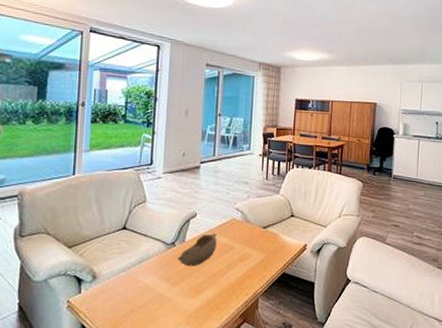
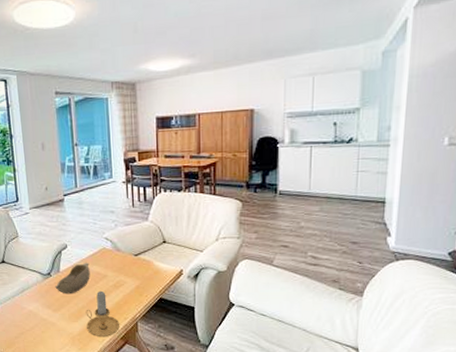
candle: none [205,263,241,315] -> present [86,290,120,337]

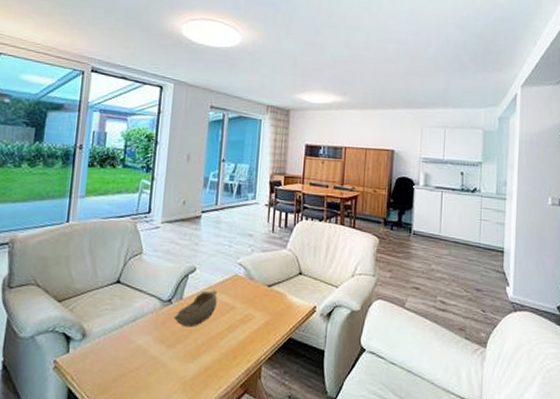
candle: present [86,290,120,337] -> none [203,325,242,384]

